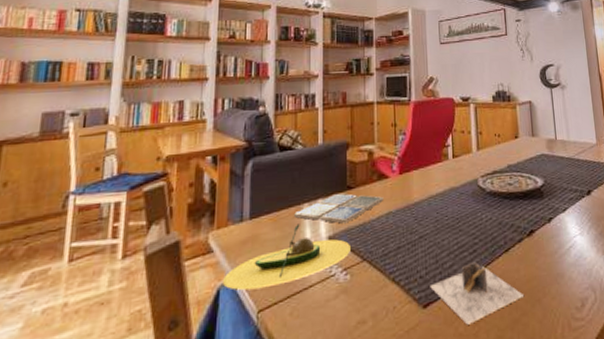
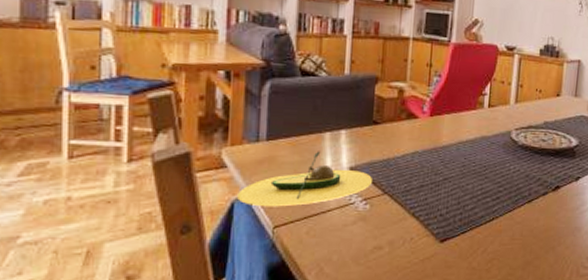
drink coaster: present [293,193,384,224] -> none [313,126,411,157]
napkin holder: present [430,262,525,325] -> none [449,208,540,261]

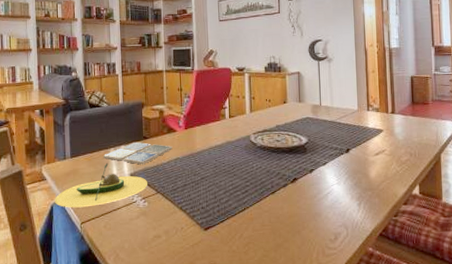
drink coaster: none [313,126,411,157] -> present [103,141,173,165]

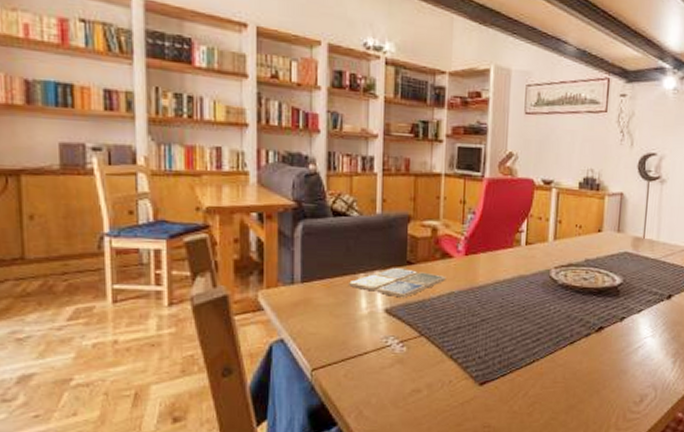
avocado: present [55,163,147,207] -> none [275,293,408,348]

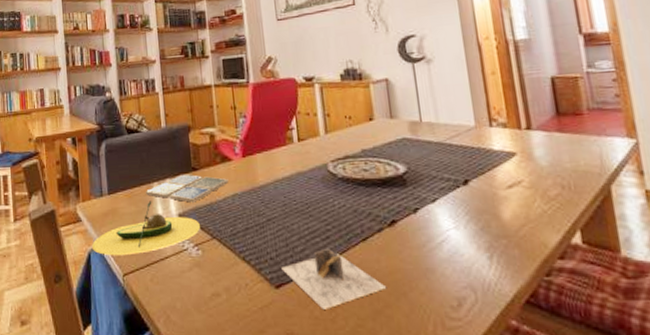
avocado: none [275,293,408,348] -> present [92,200,200,255]
napkin holder: none [488,350,584,405] -> present [281,249,387,309]

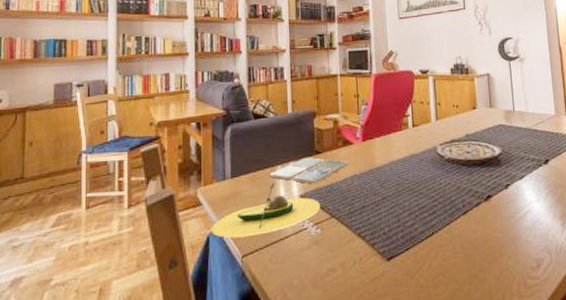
napkin holder: present [281,249,387,309] -> none [393,223,482,277]

